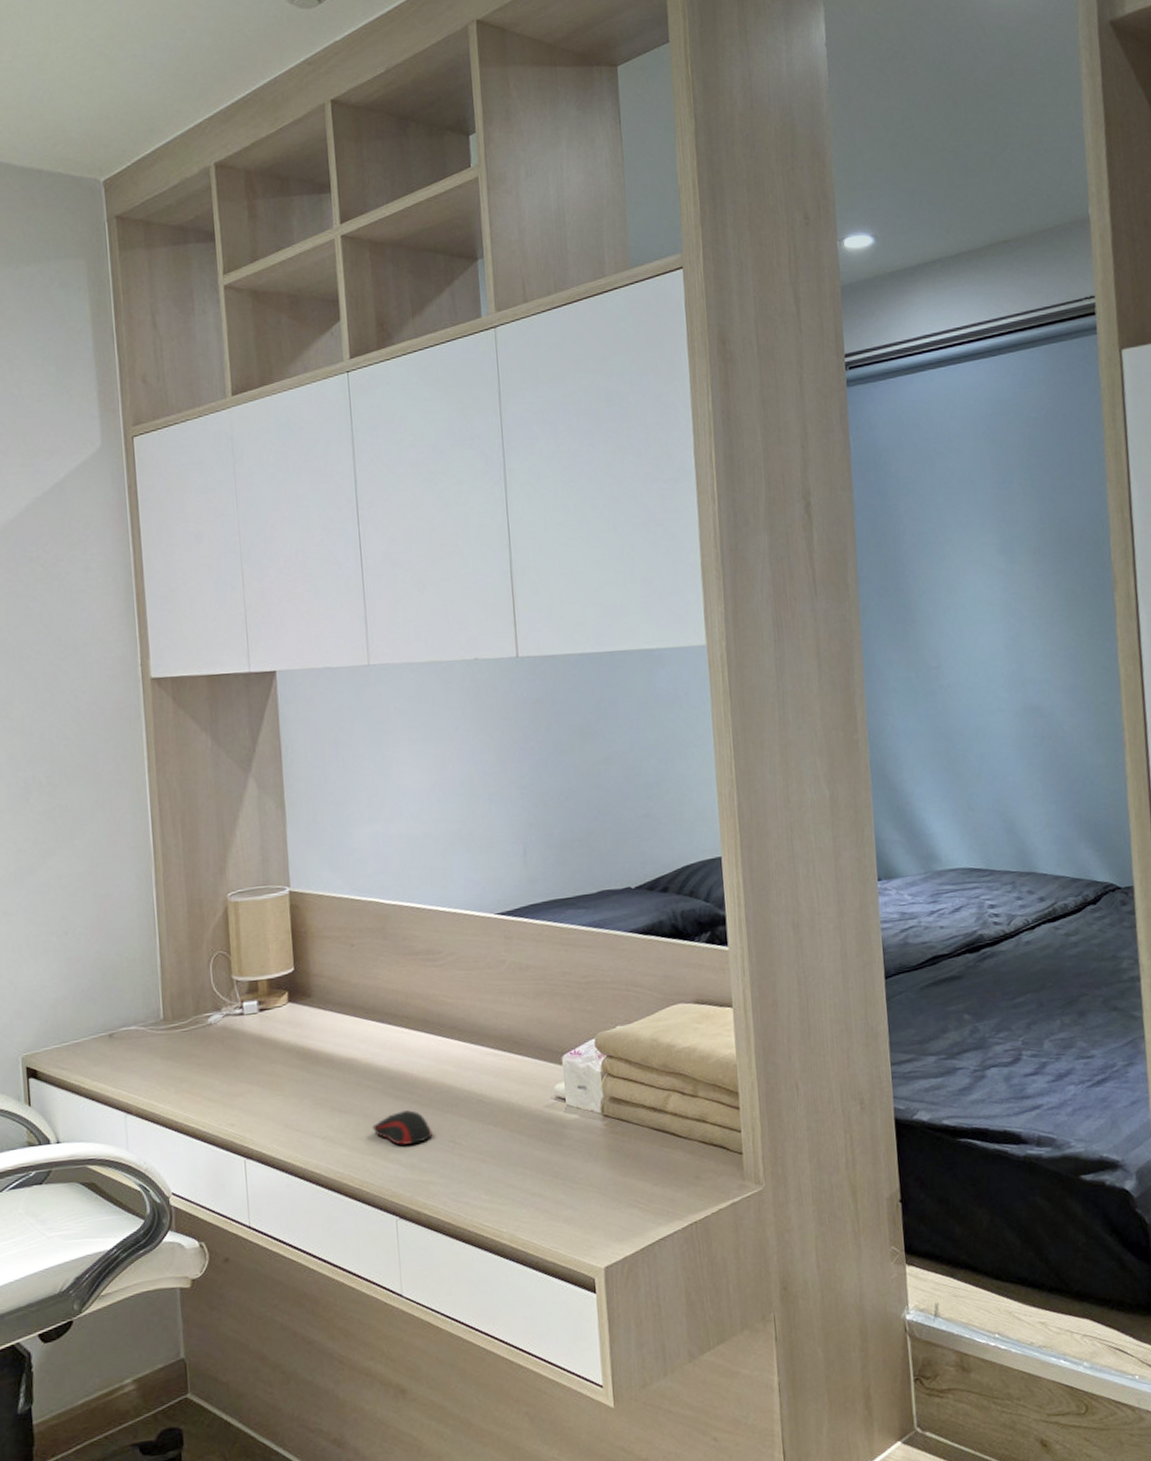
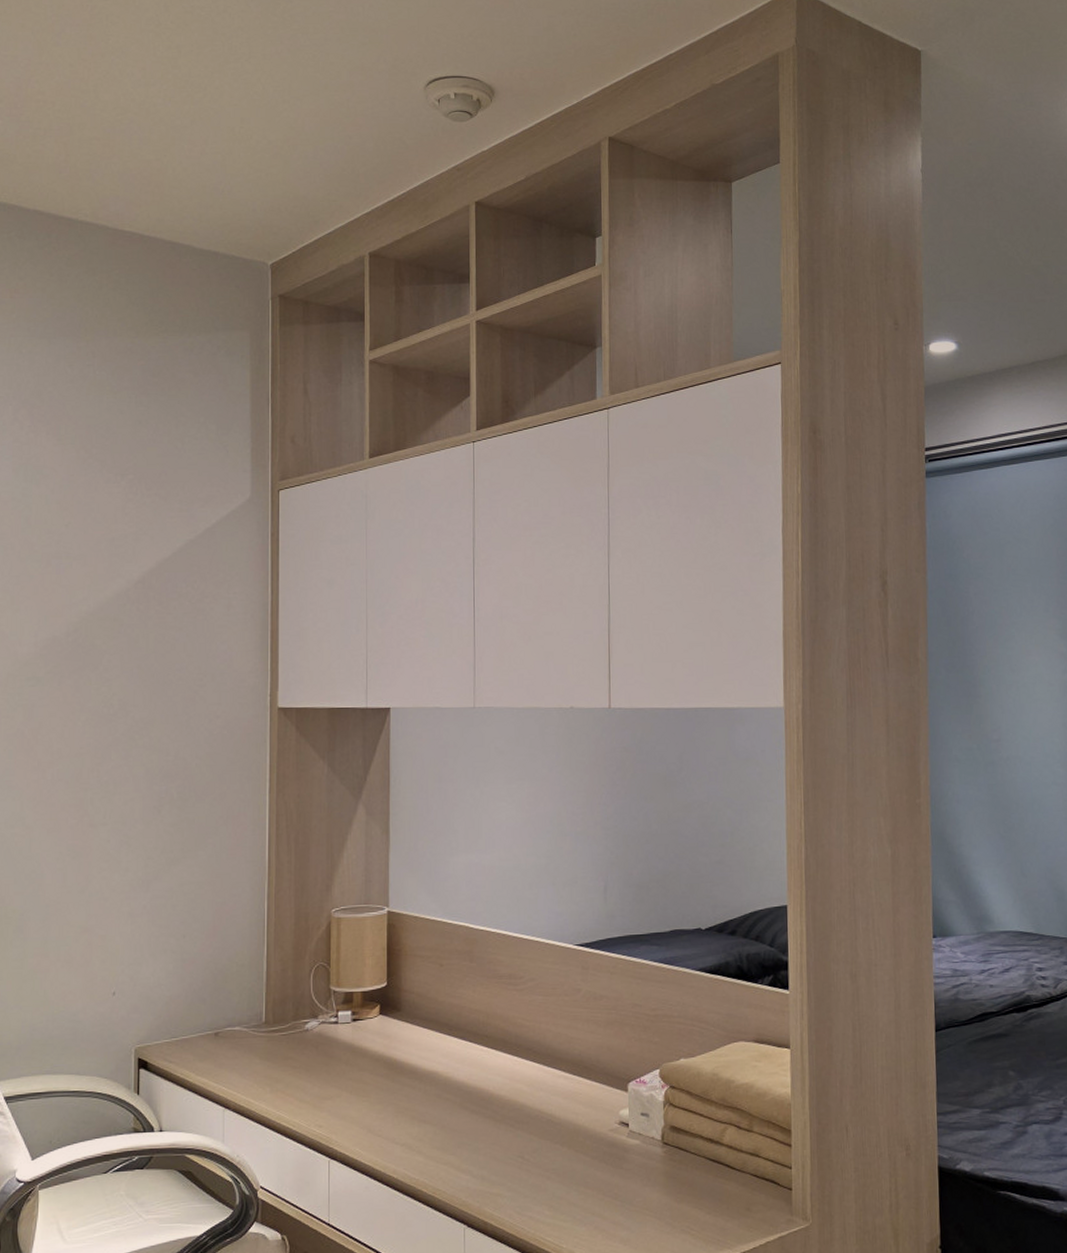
computer mouse: present [372,1110,433,1145] -> none [448,1124,503,1157]

